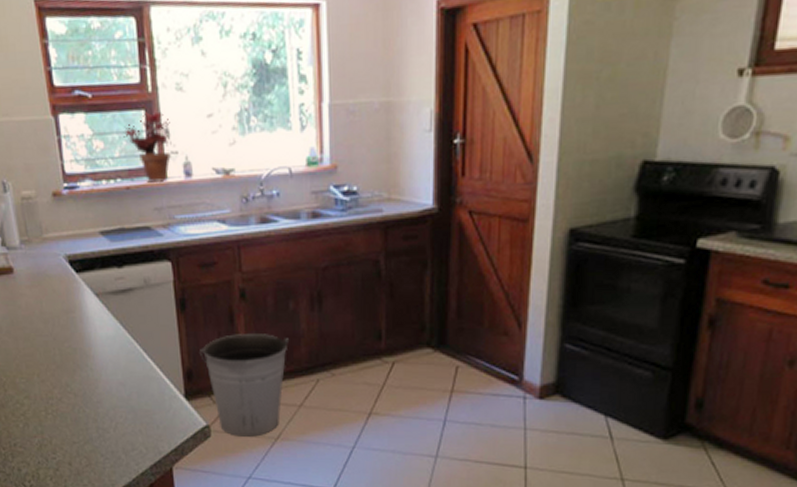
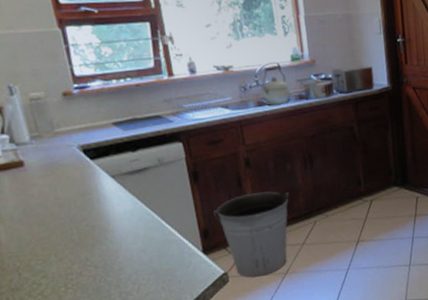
potted plant: present [123,111,171,184] -> none [130,23,176,80]
kettle: none [265,171,303,223] -> present [260,65,291,105]
cooking pot: none [313,188,363,220] -> present [299,76,337,100]
toaster: none [358,175,414,215] -> present [332,65,375,94]

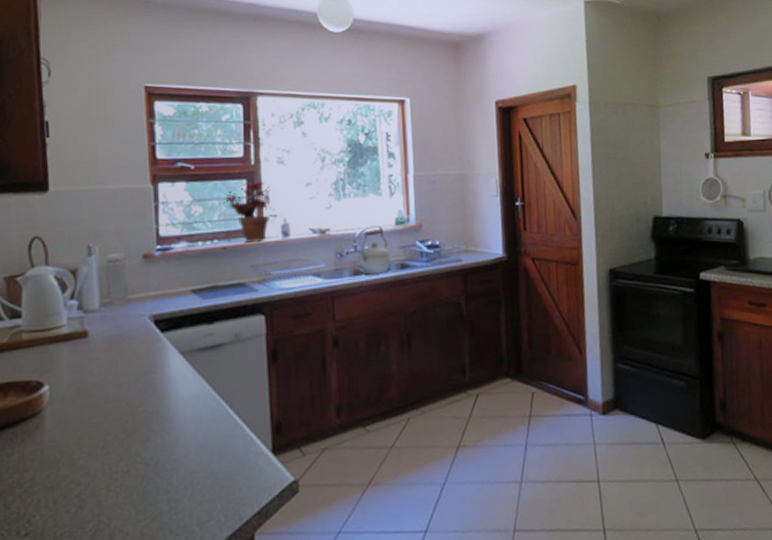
potted plant: none [130,23,176,80] -> present [223,180,271,244]
bucket: present [213,191,289,278] -> none [290,378,380,488]
cooking pot: present [299,76,337,100] -> none [402,243,445,270]
toaster: present [332,65,375,94] -> none [440,231,488,264]

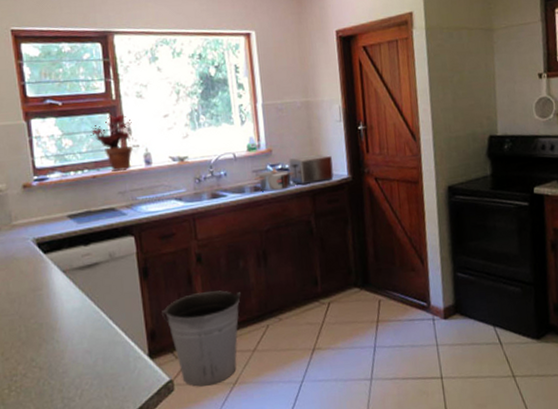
bucket: none [290,378,380,488] -> present [162,290,241,387]
kettle: present [358,229,392,275] -> none [215,155,246,198]
cooking pot: none [402,243,445,270] -> present [254,167,294,192]
toaster: none [440,231,488,264] -> present [289,154,334,186]

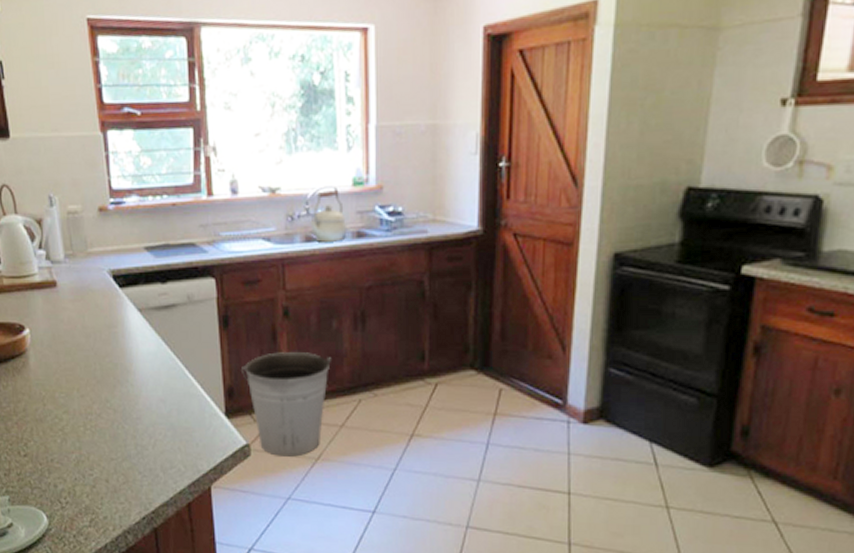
potted plant: present [90,114,133,172] -> none [171,129,218,201]
kettle: none [215,155,246,198] -> present [310,190,348,242]
cooking pot: present [254,167,294,192] -> none [358,208,408,240]
toaster: present [289,154,334,186] -> none [403,197,459,235]

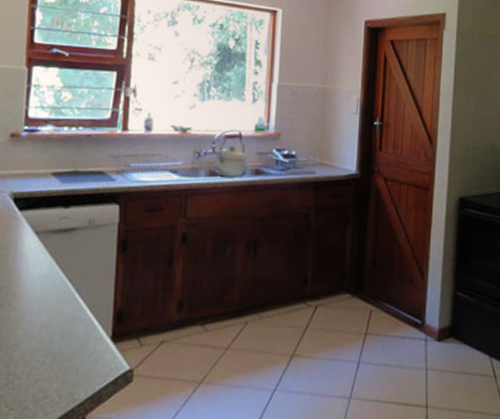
bucket: present [242,352,331,457] -> none [134,276,223,381]

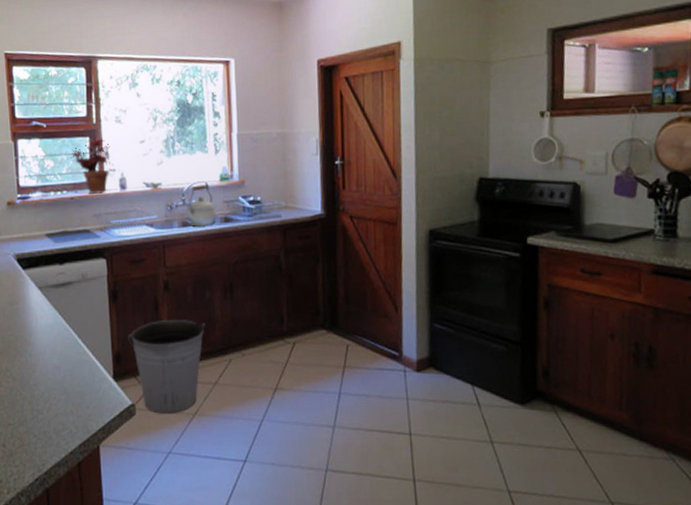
potted plant: none [92,73,139,134] -> present [70,138,110,195]
bucket: none [134,276,223,381] -> present [128,320,205,414]

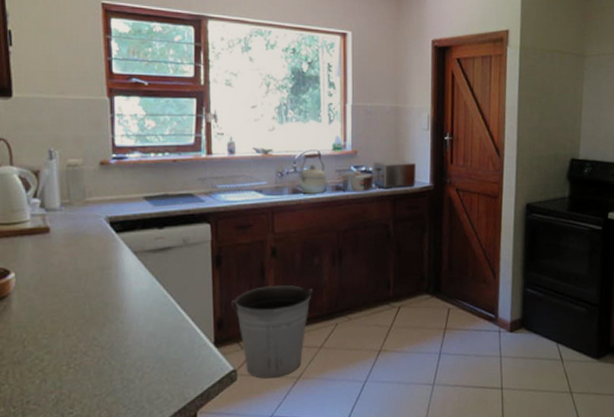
potted plant: present [70,138,110,195] -> none [175,100,218,158]
cooking pot: none [225,198,266,224] -> present [337,168,377,192]
toaster: none [261,188,306,219] -> present [373,161,416,189]

